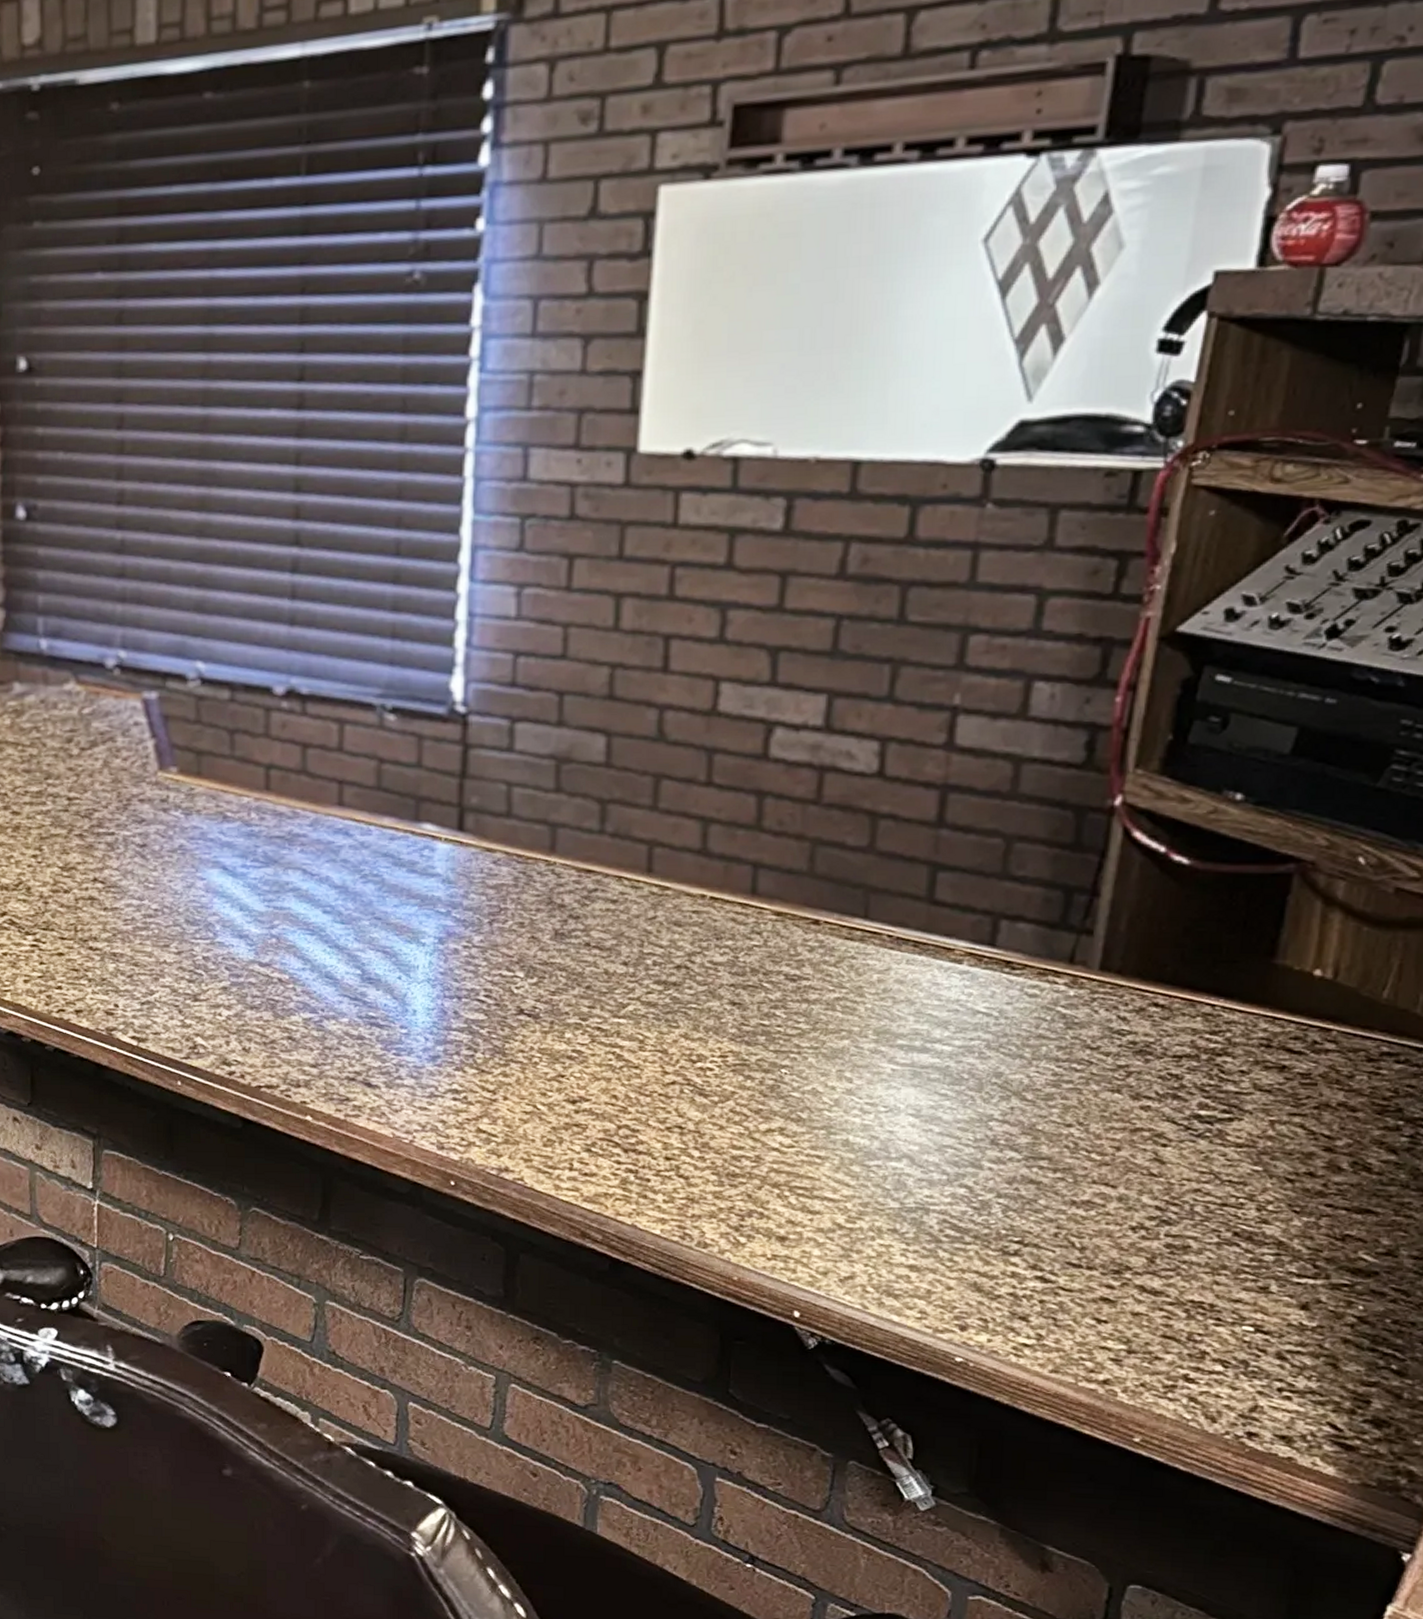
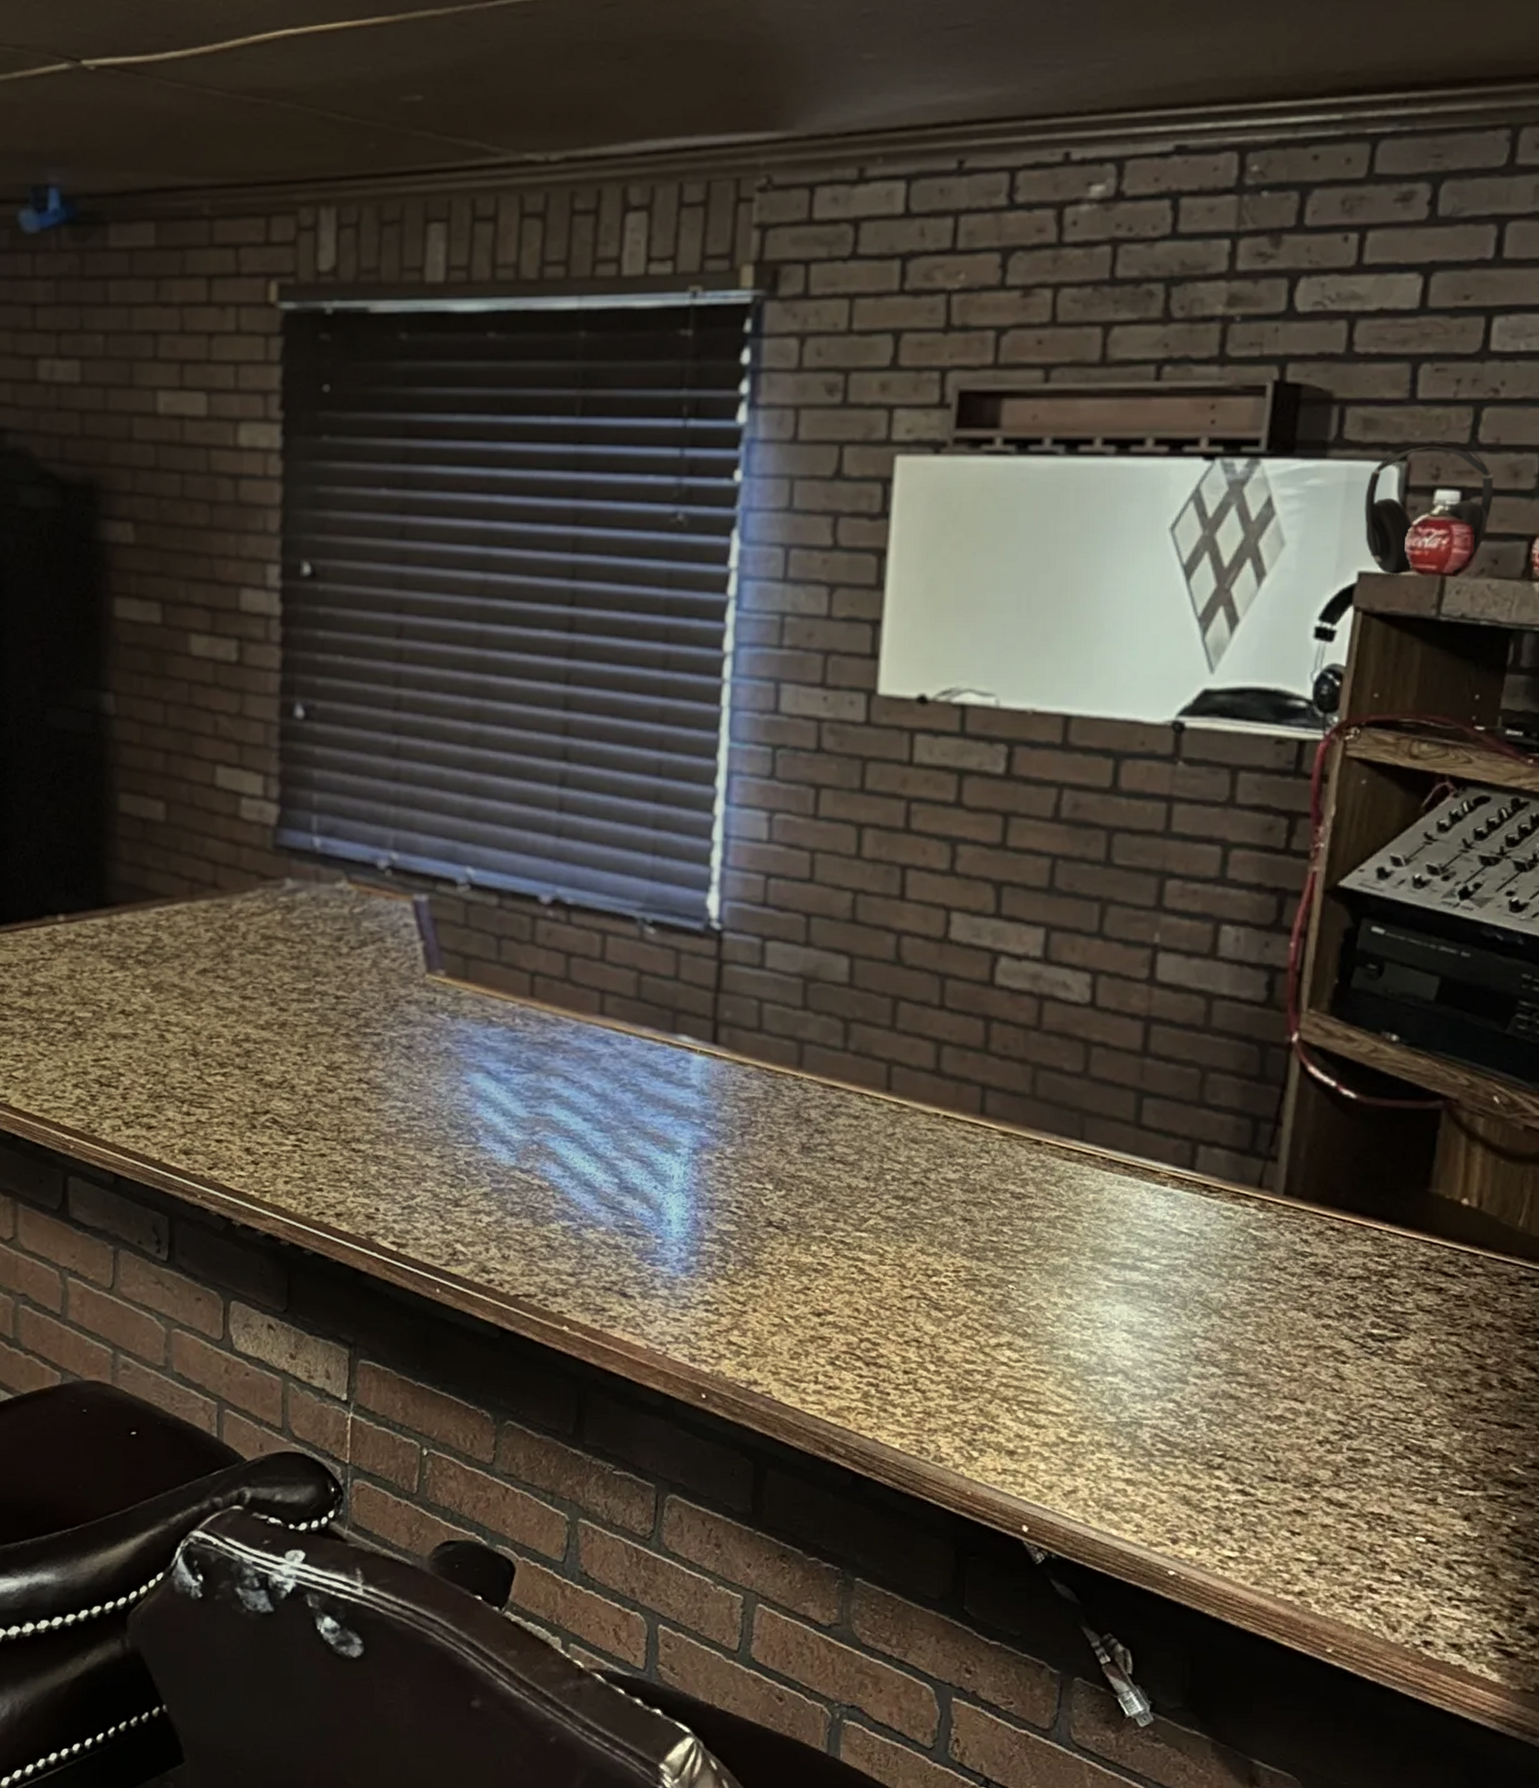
headphones: none [1224,105,1393,272] -> present [1364,440,1494,575]

